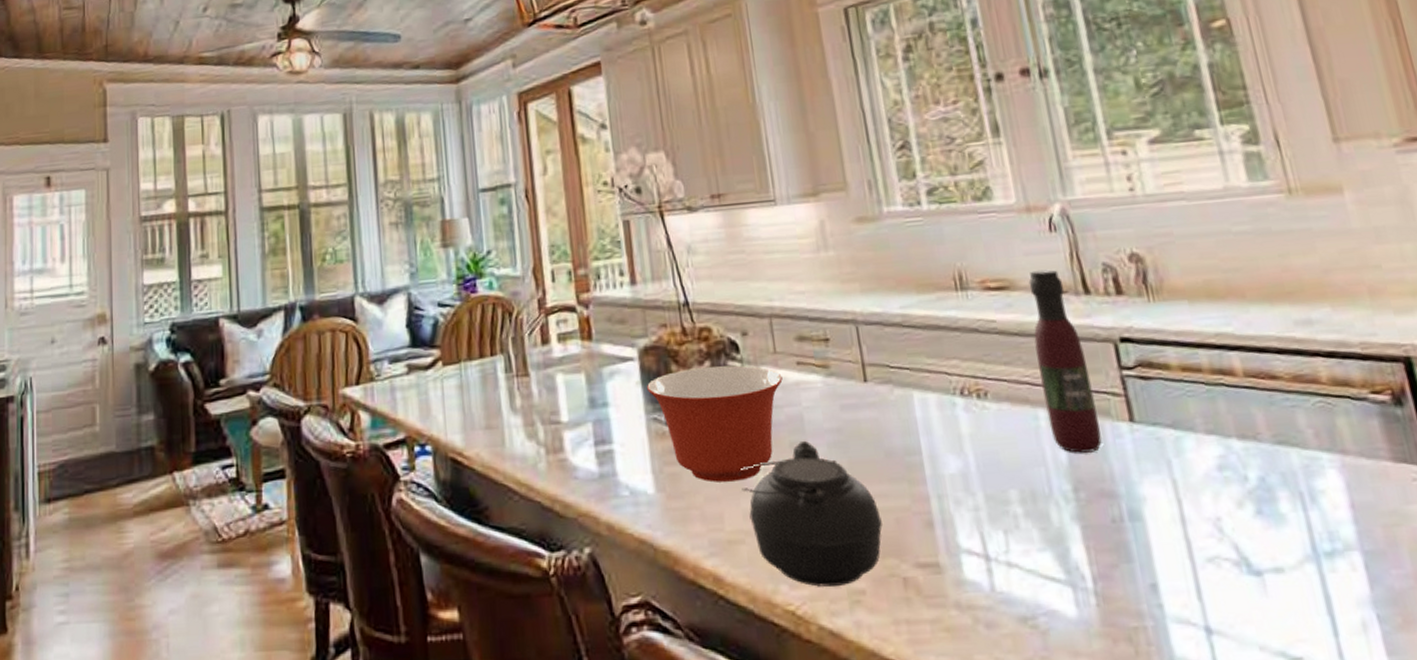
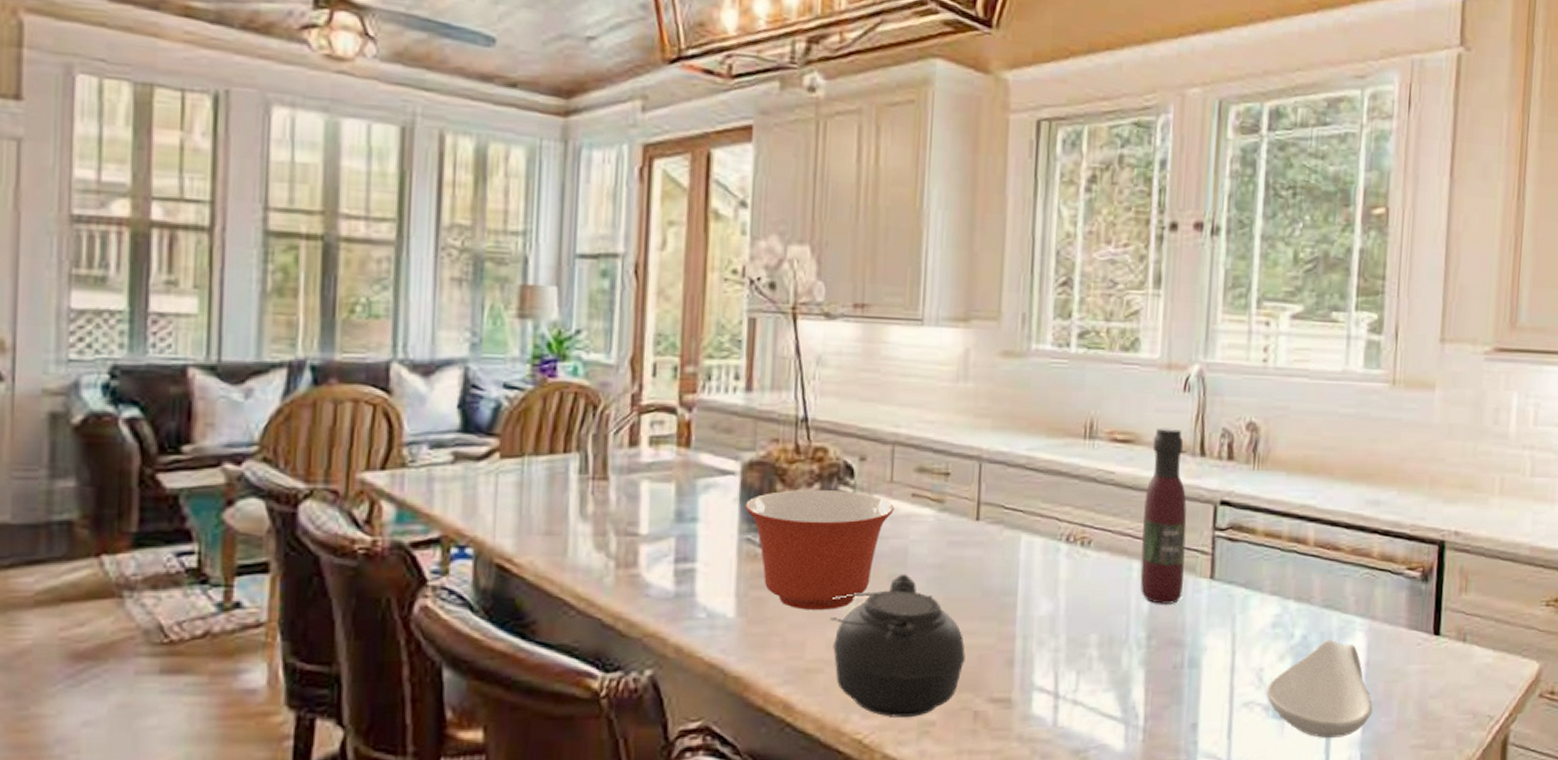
spoon rest: none [1231,480,1377,597] -> present [1266,639,1373,738]

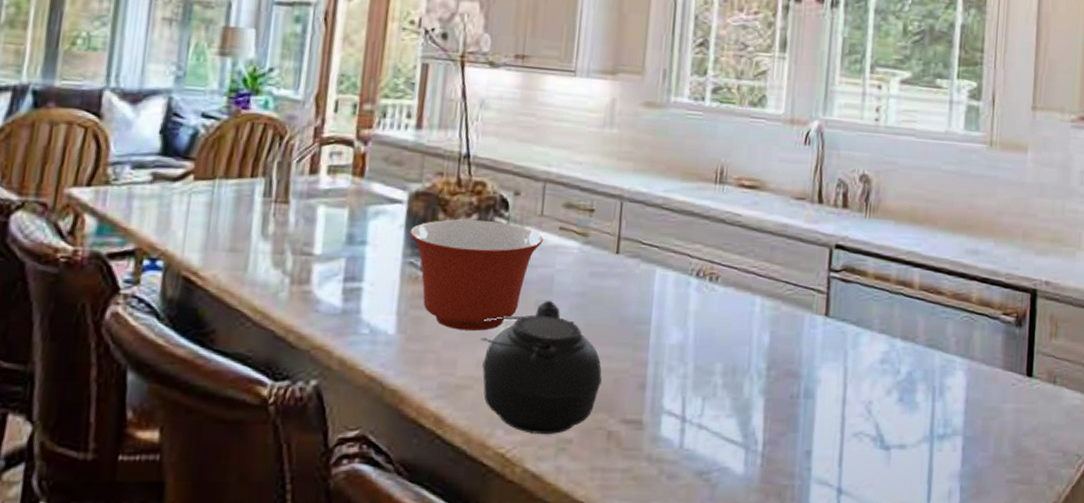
wine bottle: present [1140,427,1187,604] -> none [762,176,805,338]
spoon rest: present [1266,639,1373,738] -> none [874,377,971,469]

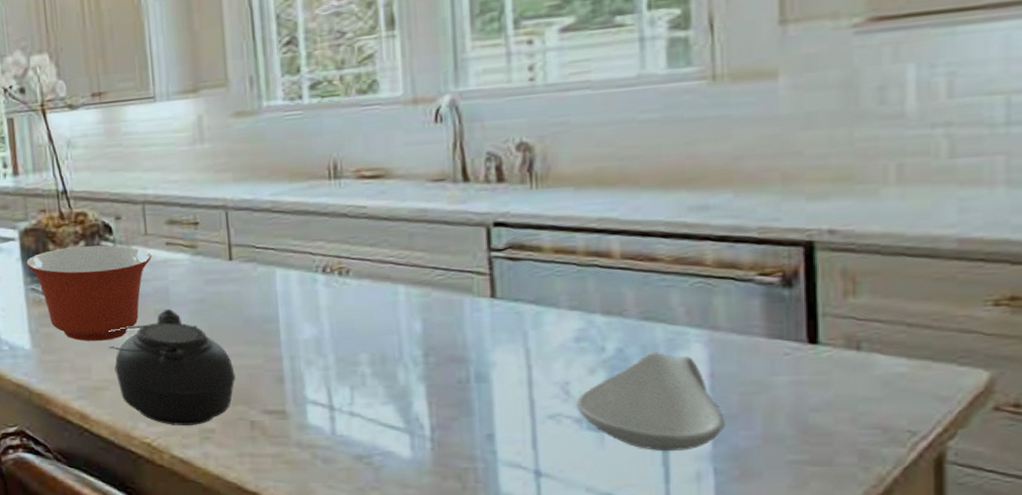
spoon rest: none [874,377,971,469] -> present [575,352,725,451]

